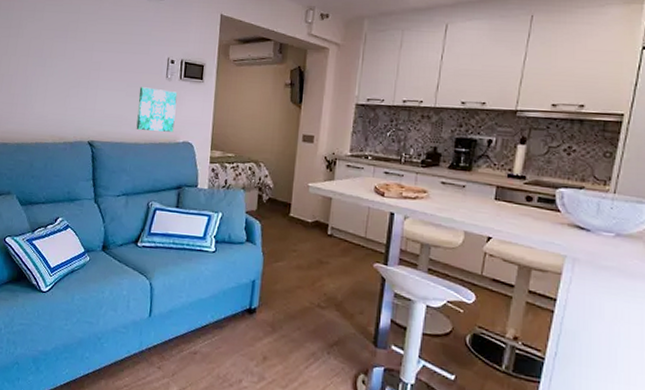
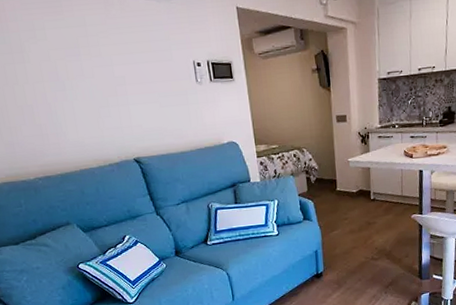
wall art: present [136,87,178,132] -> none [172,94,216,138]

